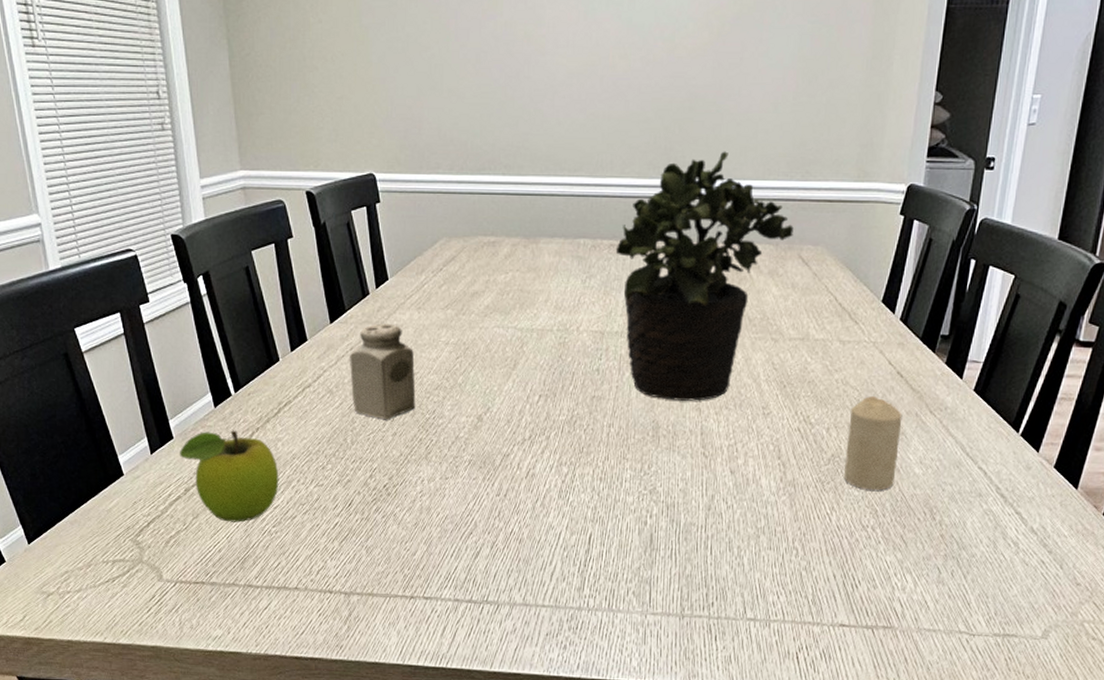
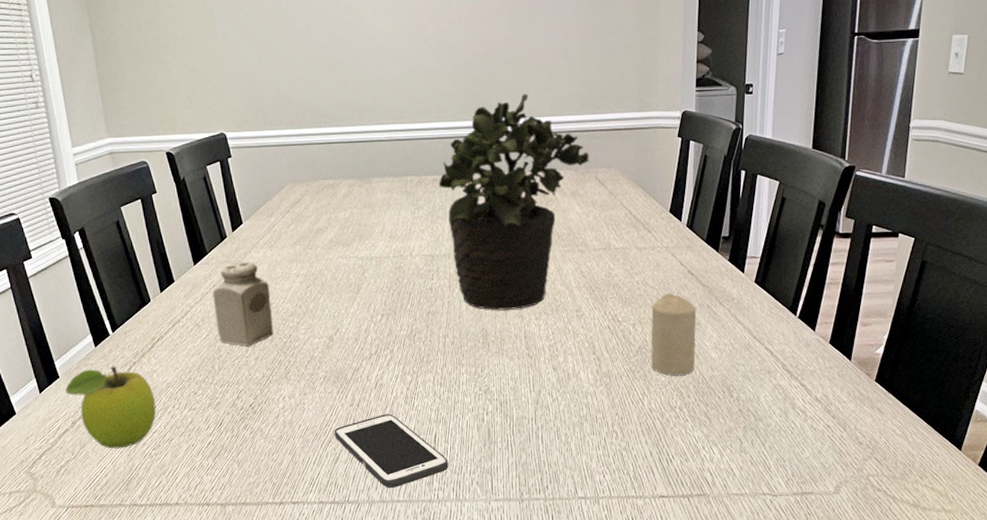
cell phone: none [476,508,603,591] -> present [334,414,449,488]

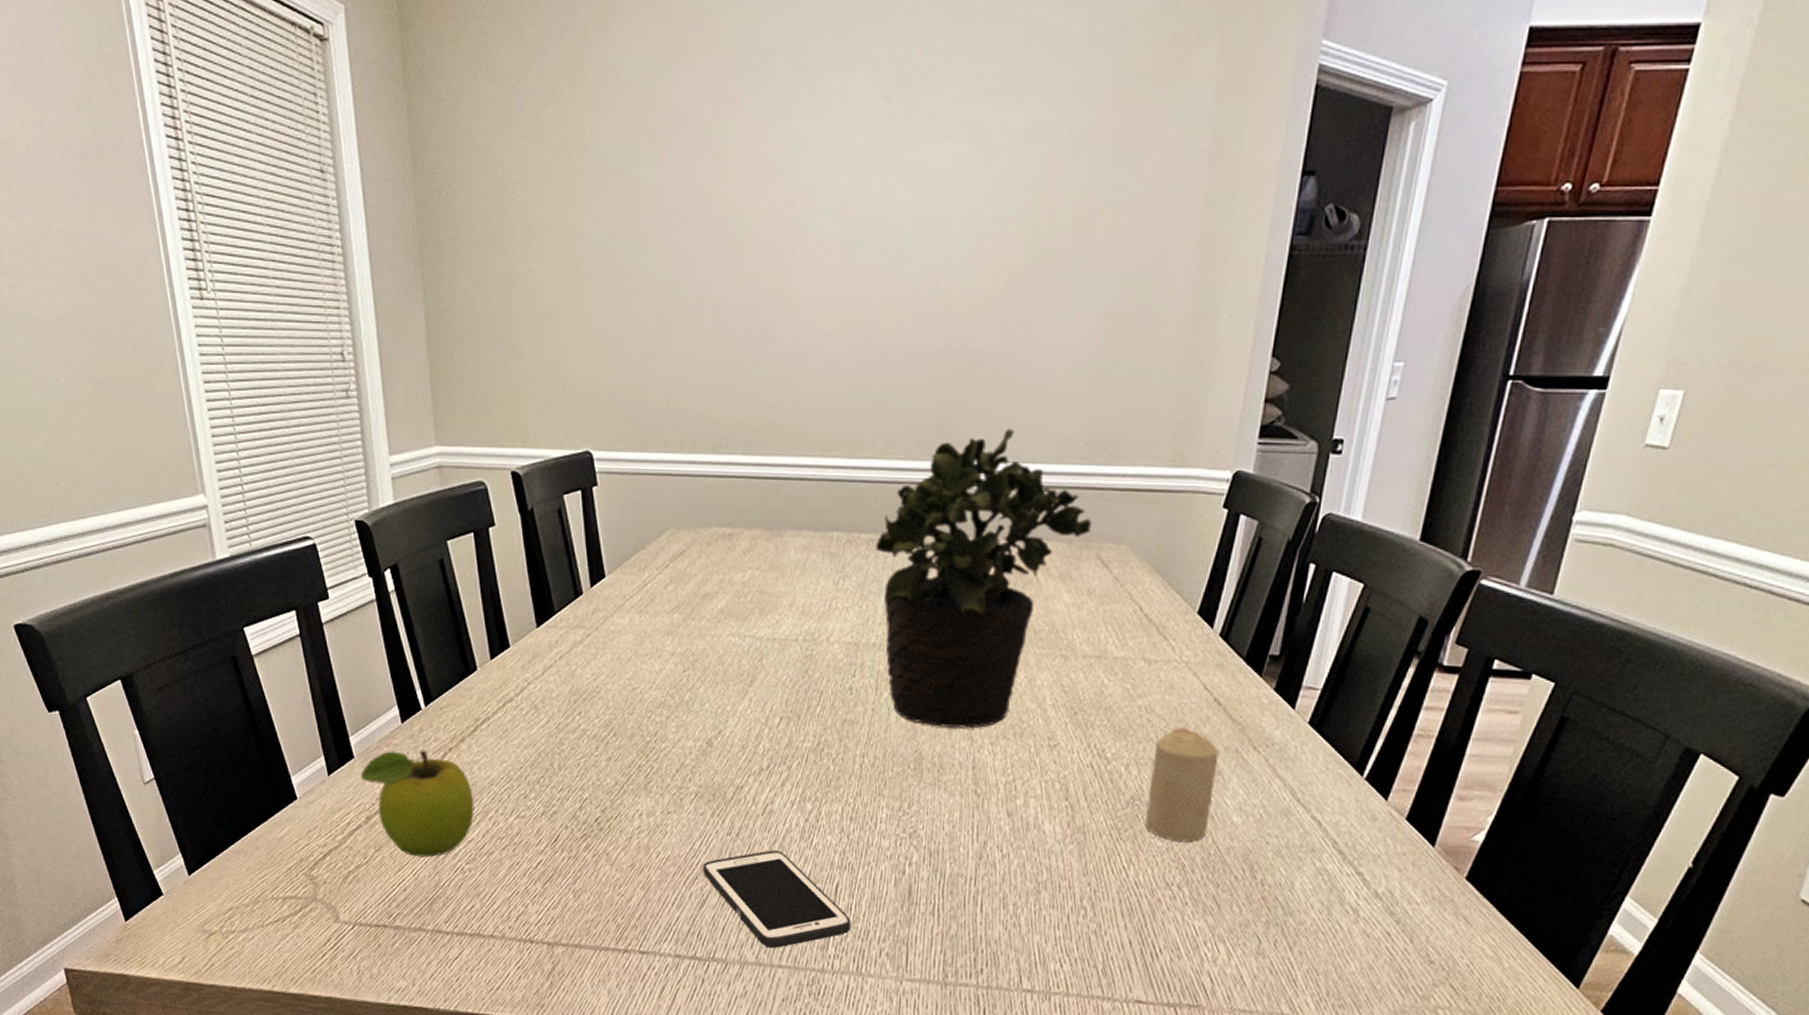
salt shaker: present [213,261,274,346] -> none [558,628,635,741]

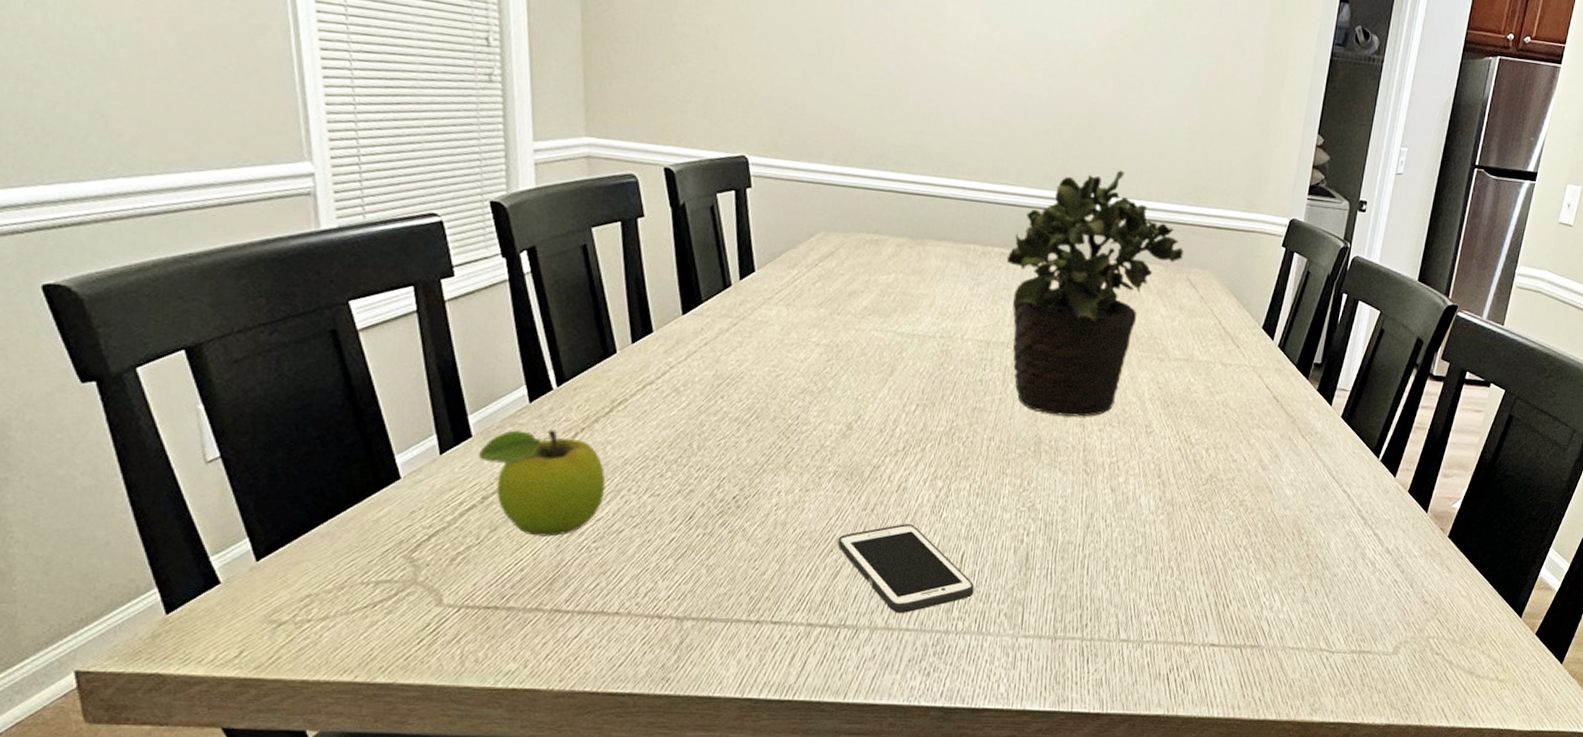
candle: present [1145,727,1219,841] -> none [1220,419,1277,511]

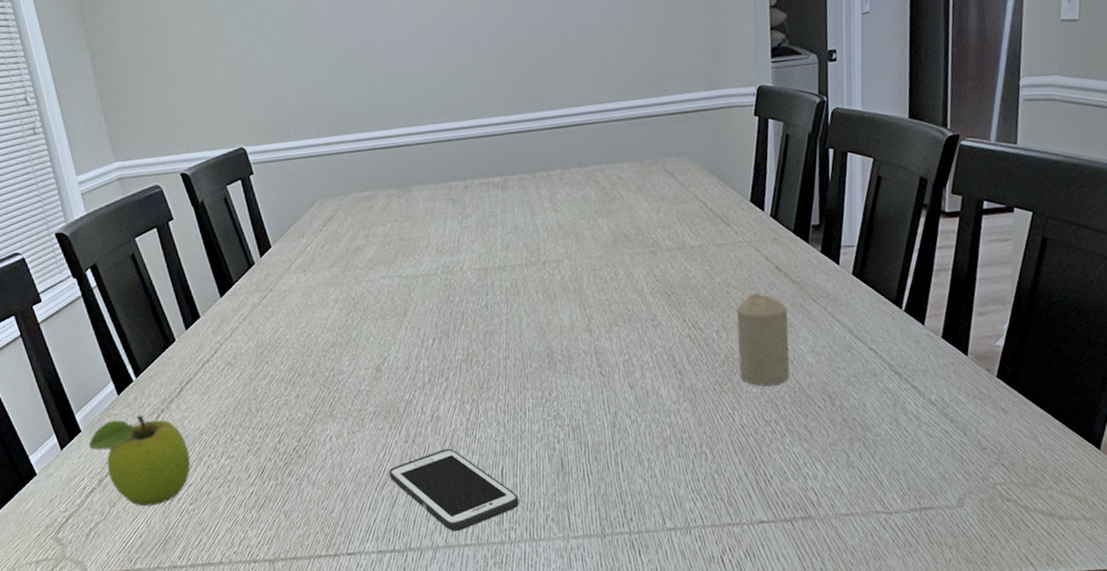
potted plant: present [1006,170,1184,417] -> none [486,79,655,325]
candle: none [1220,419,1277,511] -> present [736,293,790,385]

